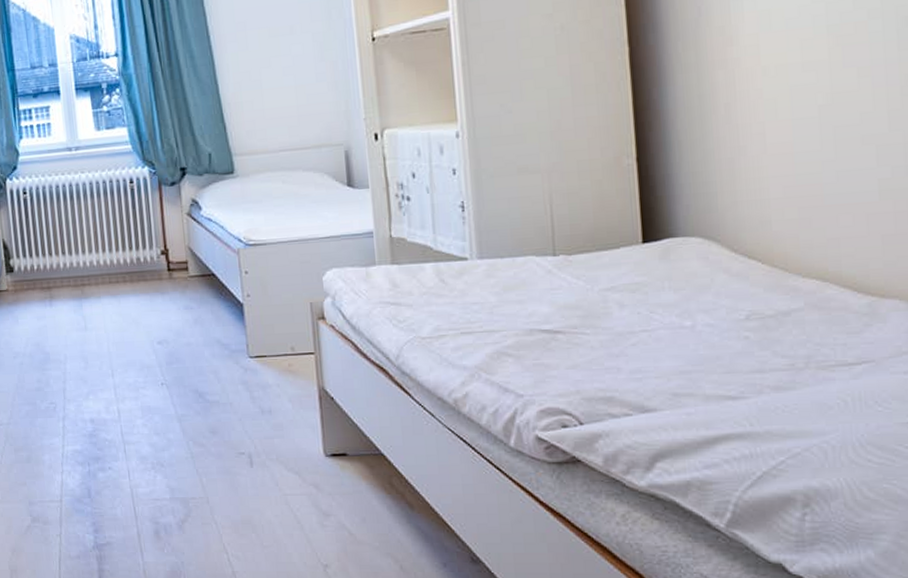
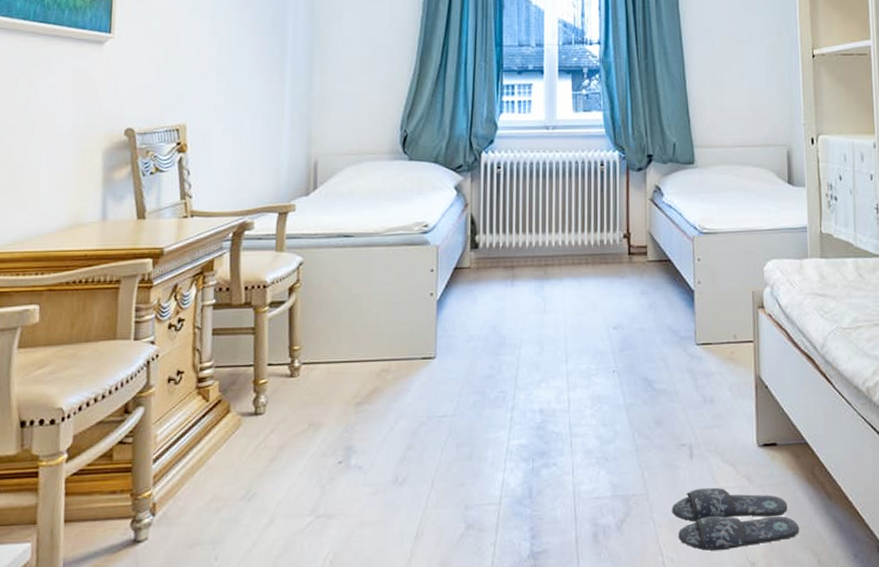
slippers: none [234,494,377,551] -> present [672,487,799,551]

